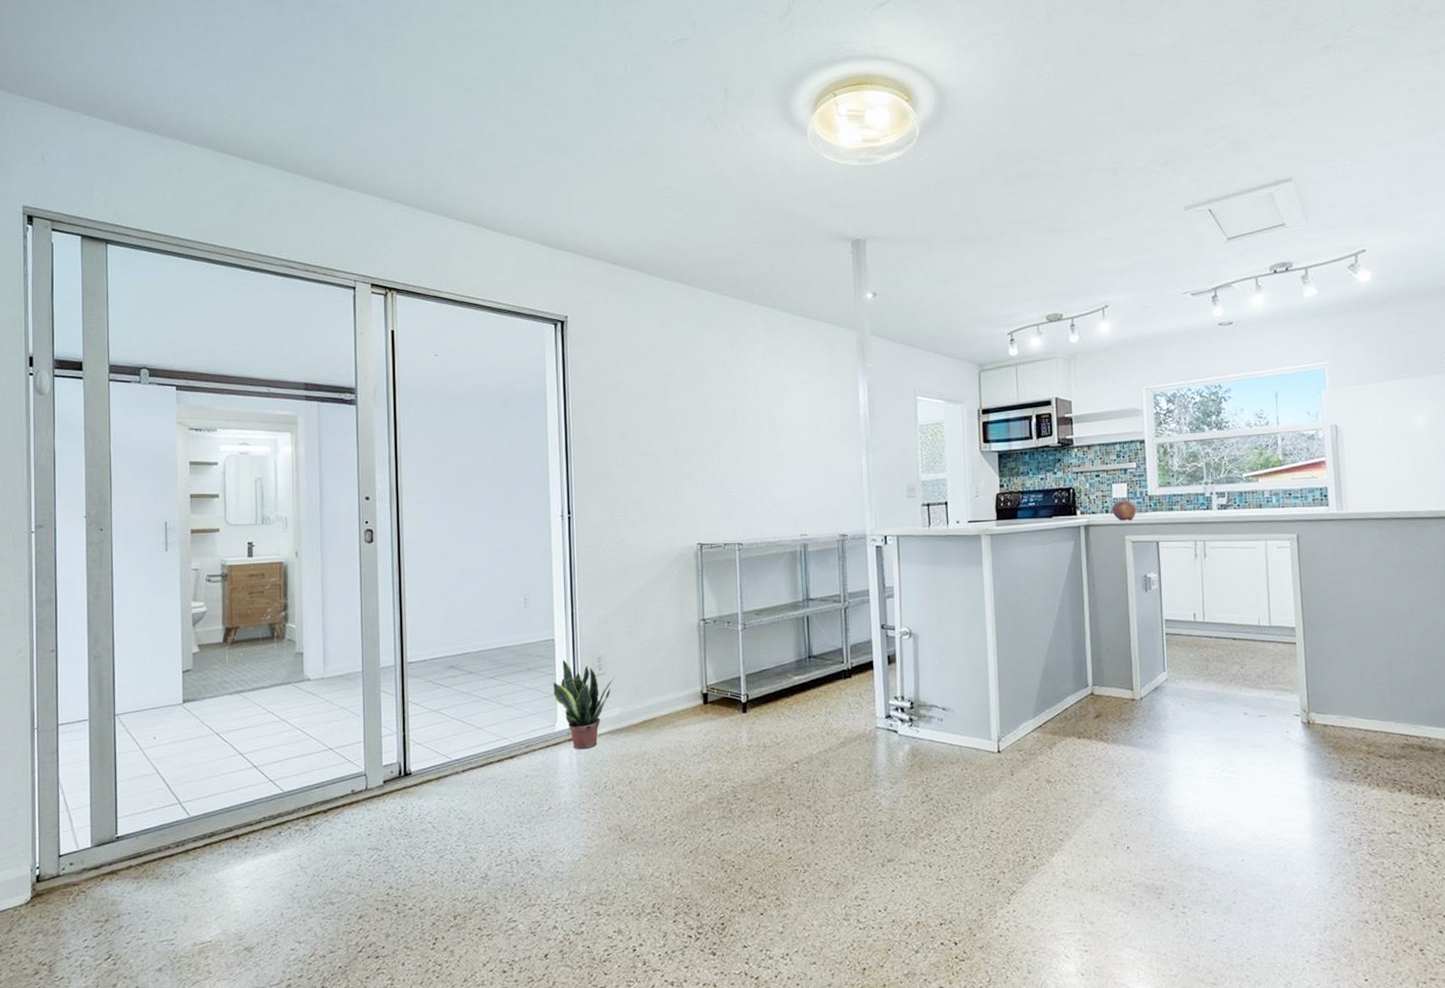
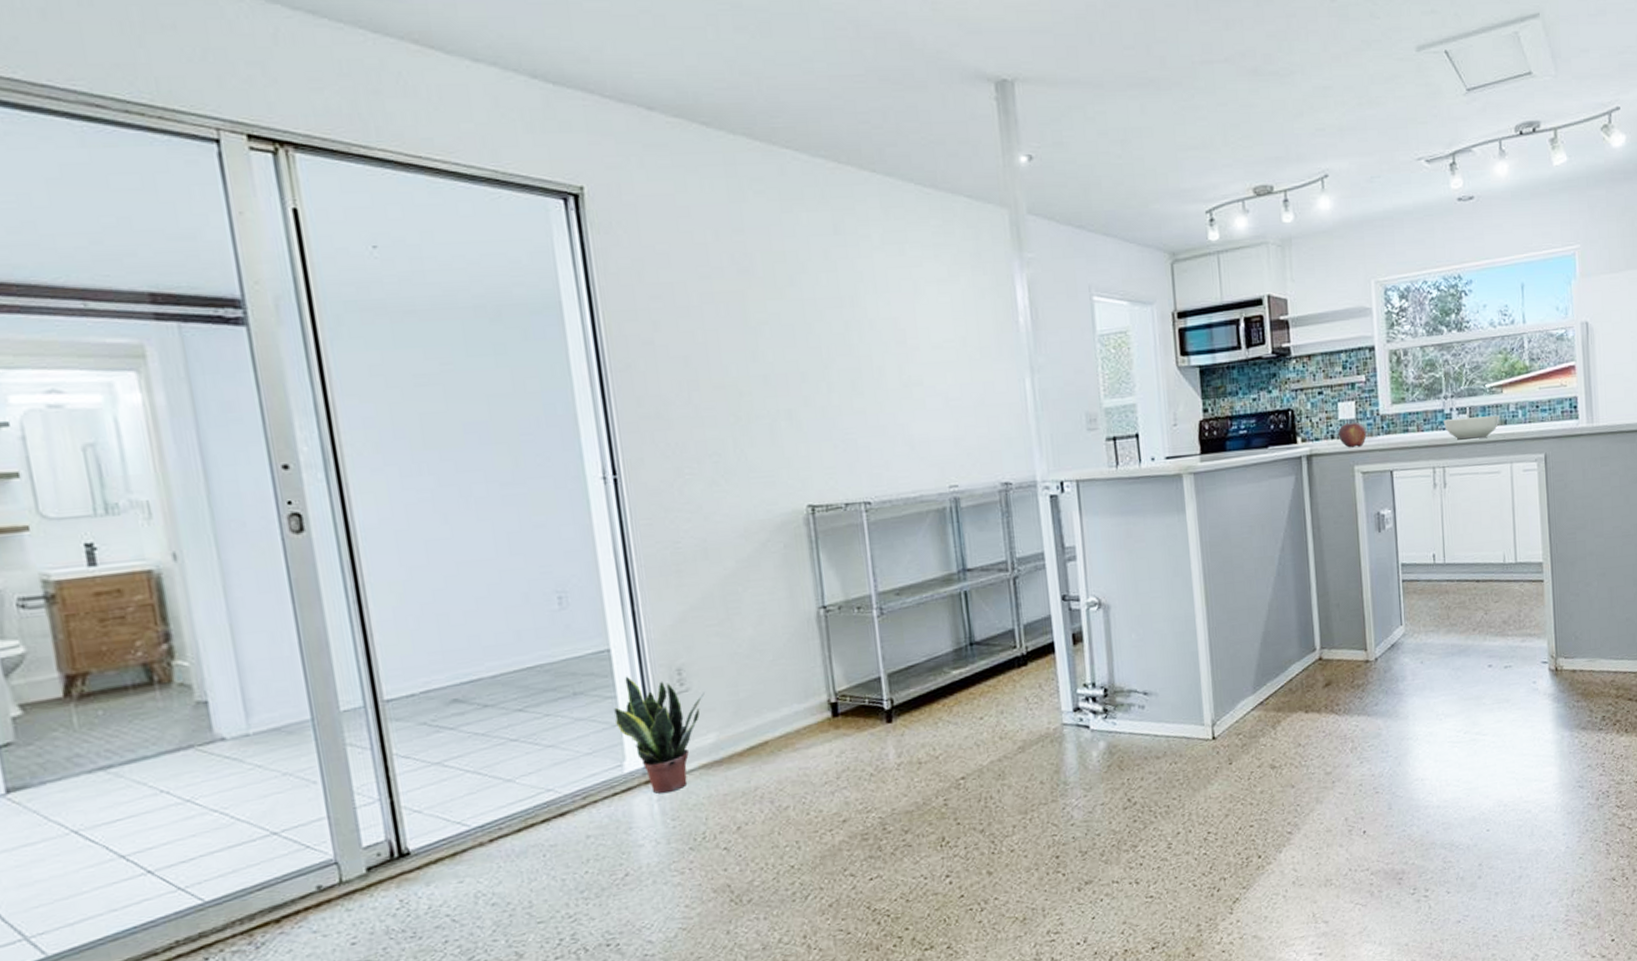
bowl: none [1204,500,1255,519] -> present [1443,415,1500,440]

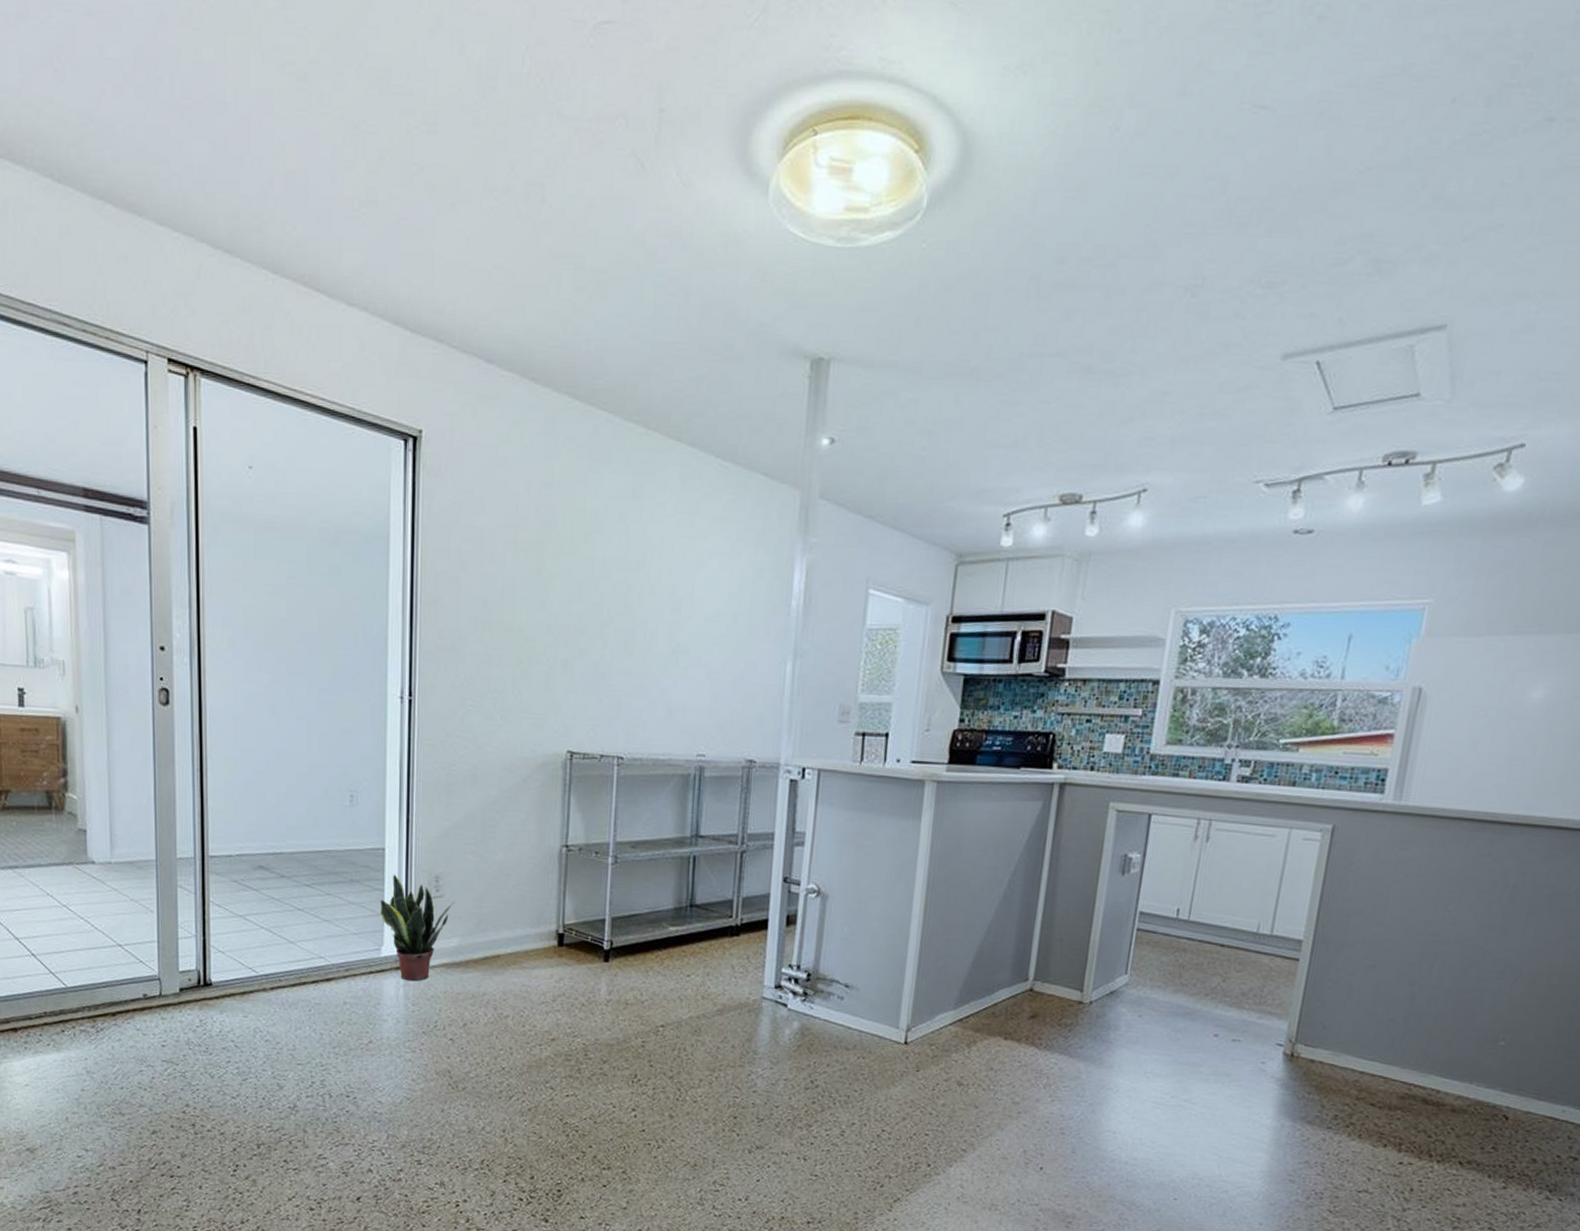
fruit: present [1338,421,1367,448] -> none [1099,756,1131,784]
bowl: present [1443,415,1500,440] -> none [1220,770,1288,796]

